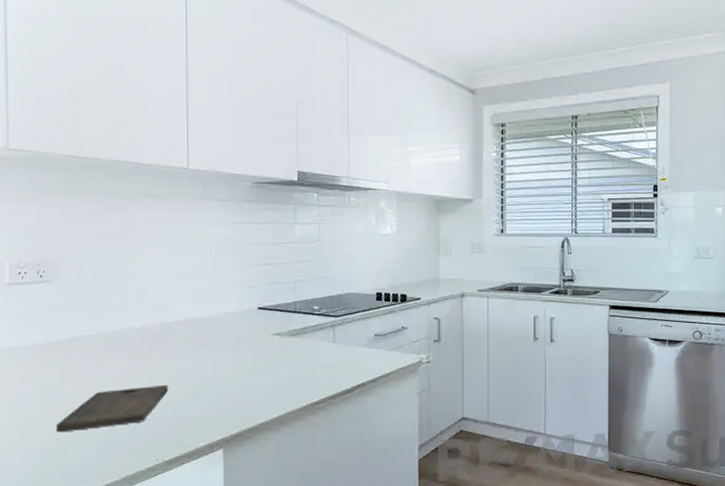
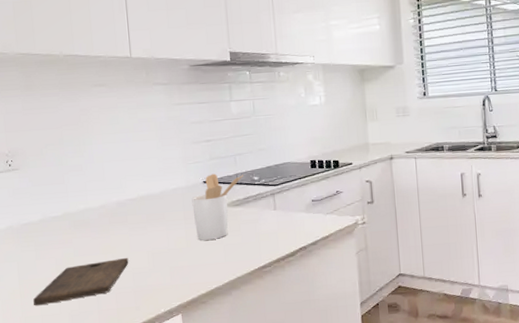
utensil holder: none [244,300,302,371] -> present [192,173,243,241]

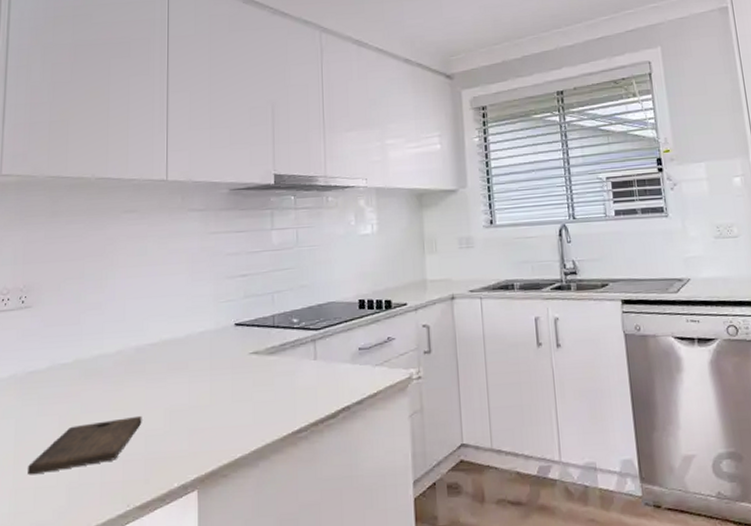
utensil holder: present [192,173,243,241] -> none [220,314,281,396]

